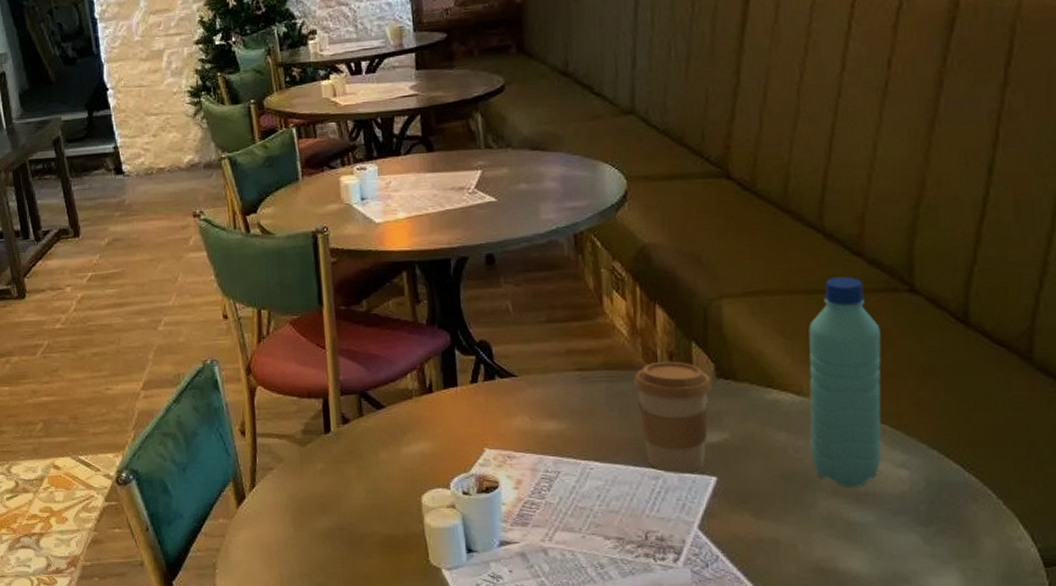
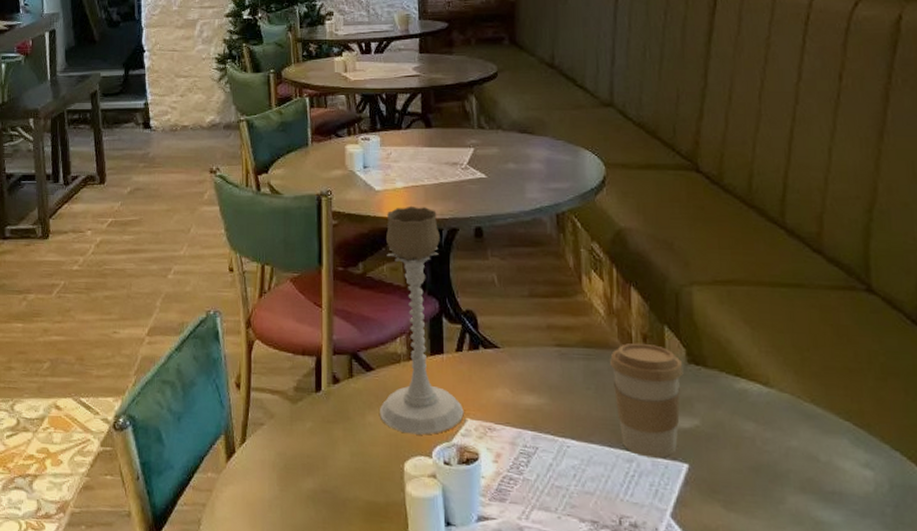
candle holder: none [389,236,482,468] -> present [379,205,464,435]
water bottle: present [808,277,882,487] -> none [774,272,846,484]

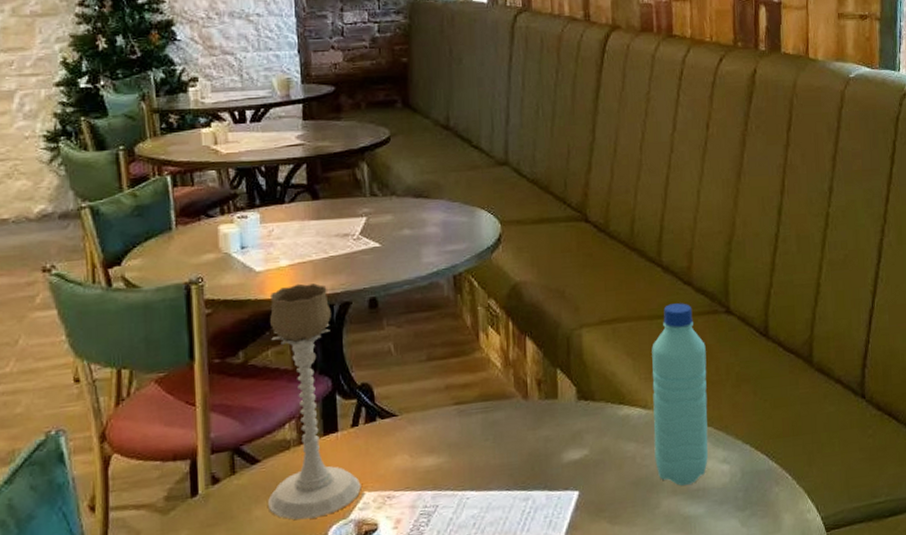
coffee cup: present [610,343,684,458] -> none [507,388,574,493]
water bottle: none [774,272,846,484] -> present [651,303,708,486]

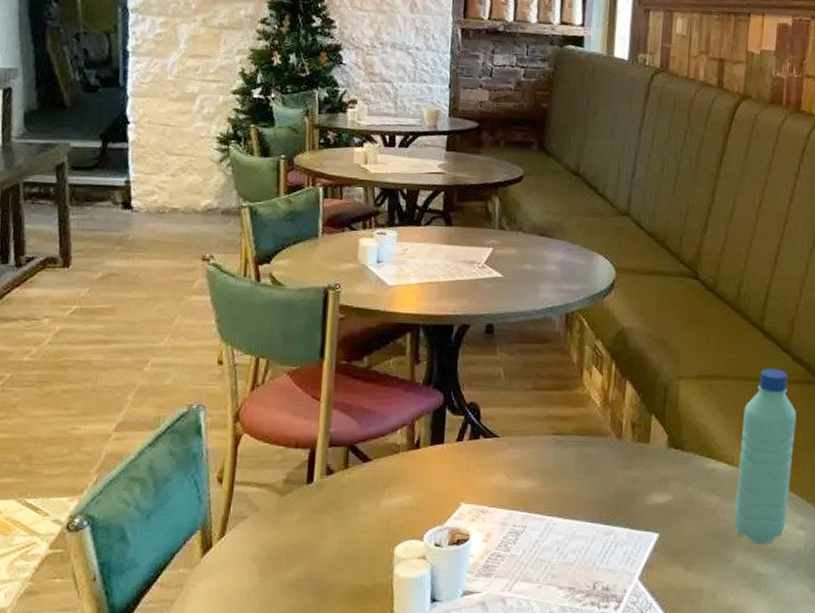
candle holder: present [267,283,361,520] -> none [373,301,459,520]

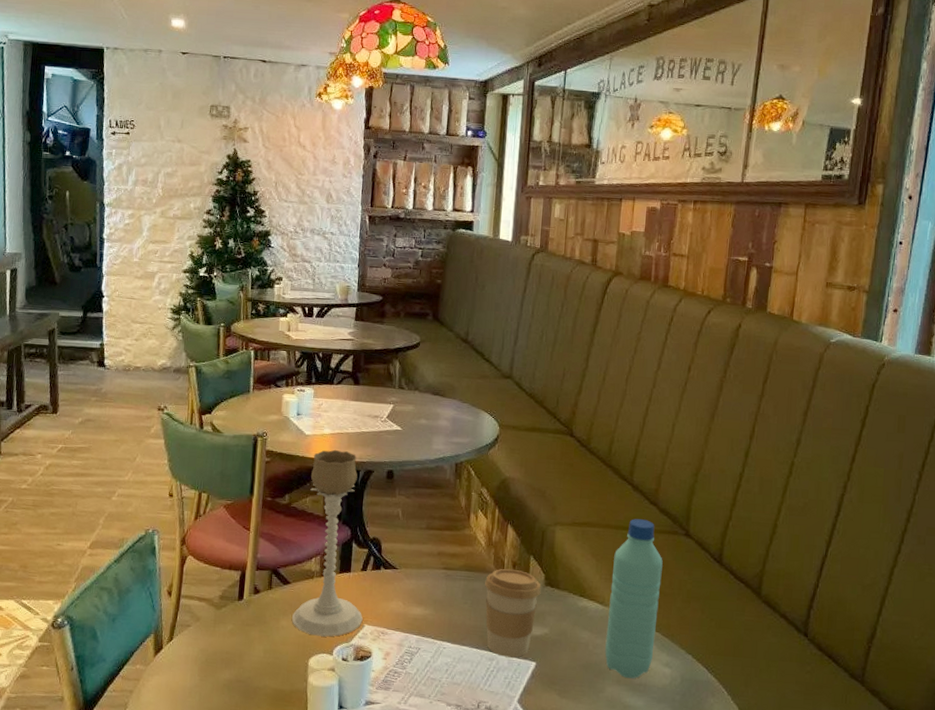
candle holder: none [373,301,459,520] -> present [291,449,363,637]
coffee cup: none [600,430,664,530] -> present [485,568,541,658]

